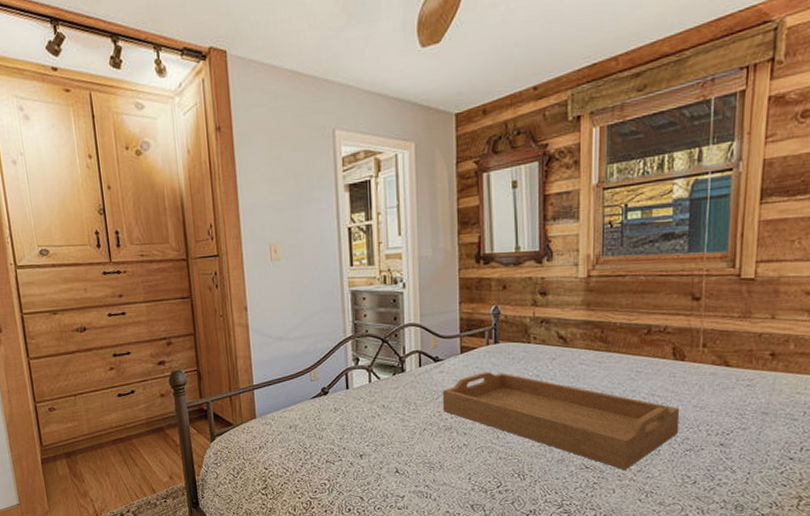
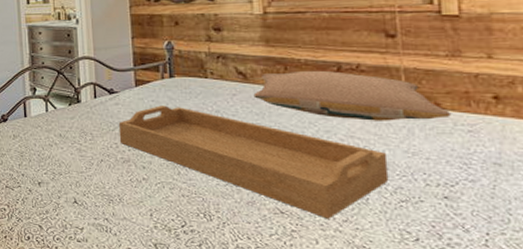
pillow: none [571,333,735,380] -> present [253,70,451,121]

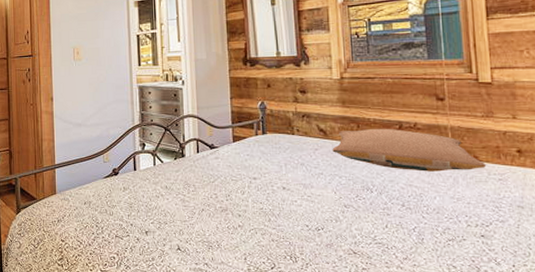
serving tray: present [118,105,389,219] -> none [218,159,439,257]

